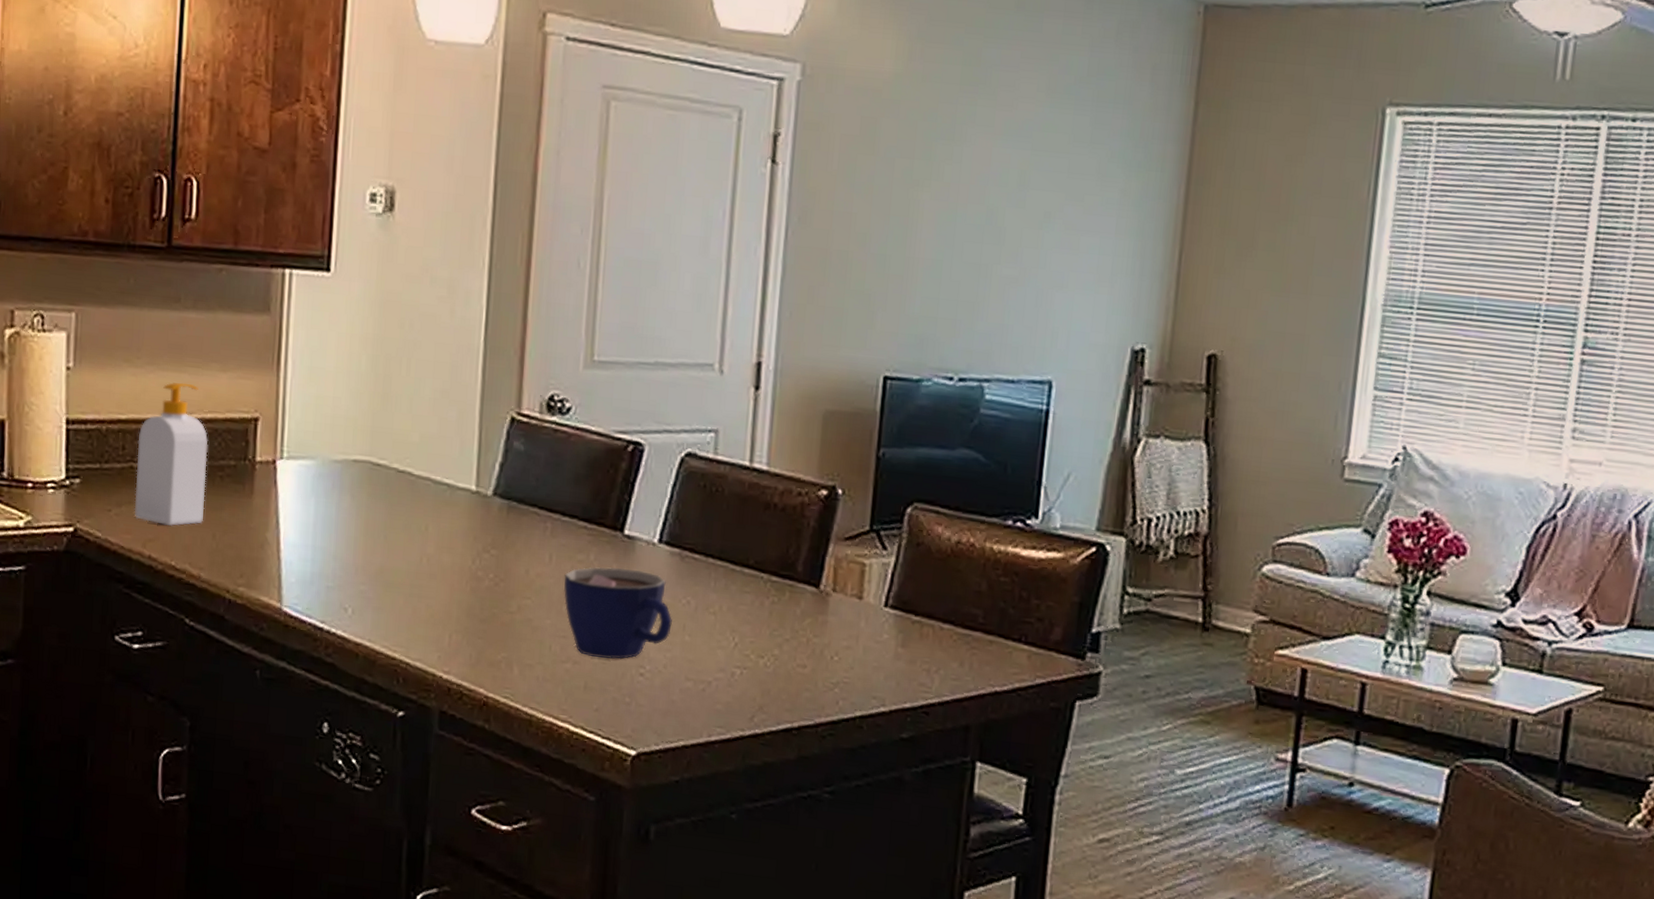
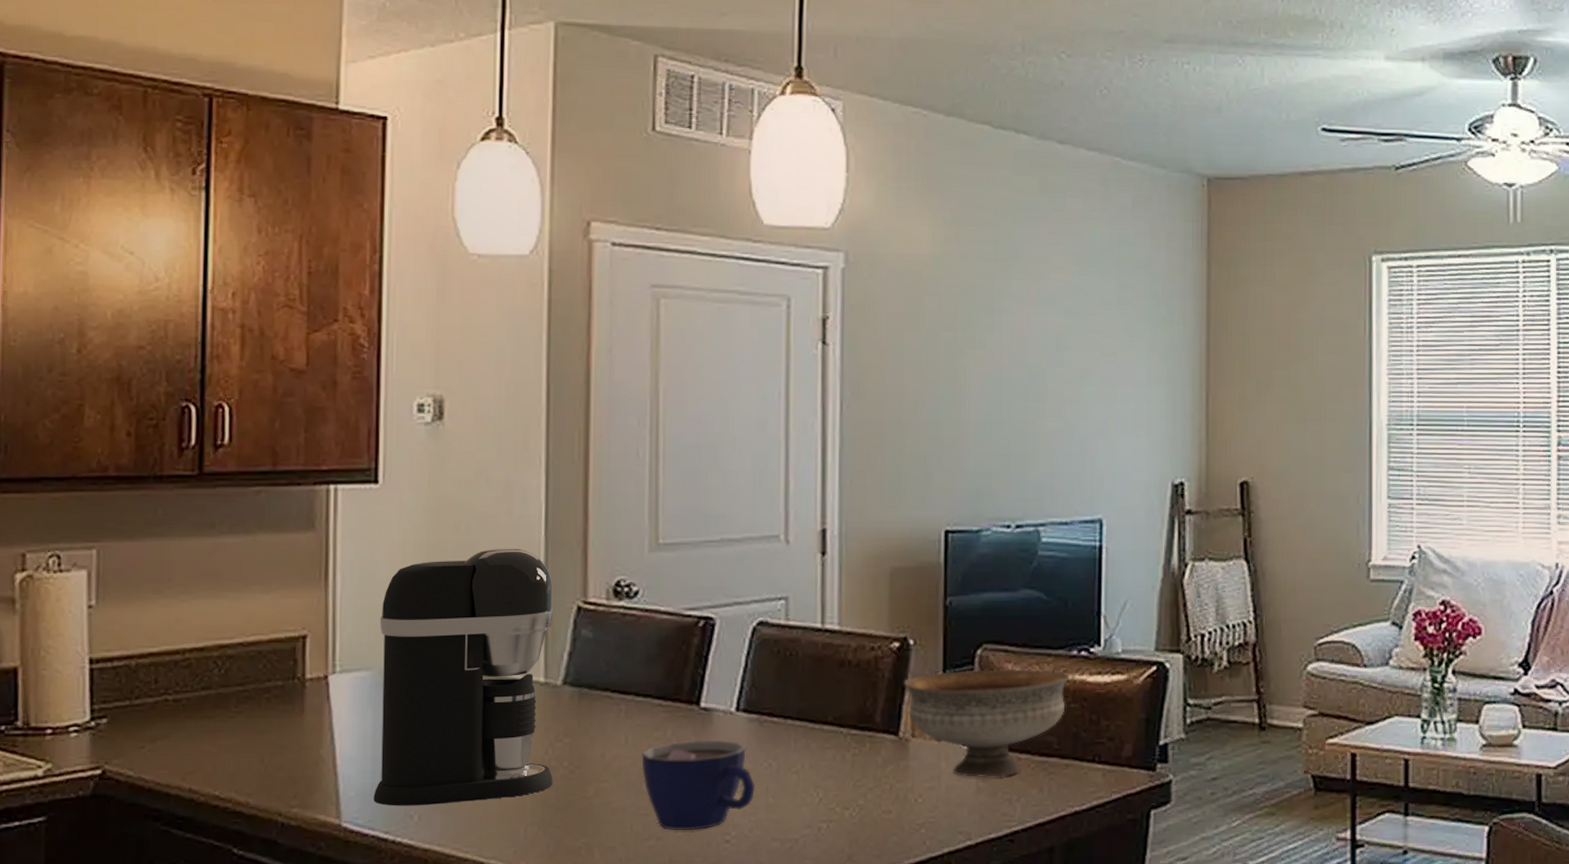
soap bottle: present [134,382,209,526] -> none [170,608,252,755]
coffee maker: none [312,349,489,603] -> present [373,547,554,806]
bowl: none [828,527,1003,645] -> present [904,669,1070,777]

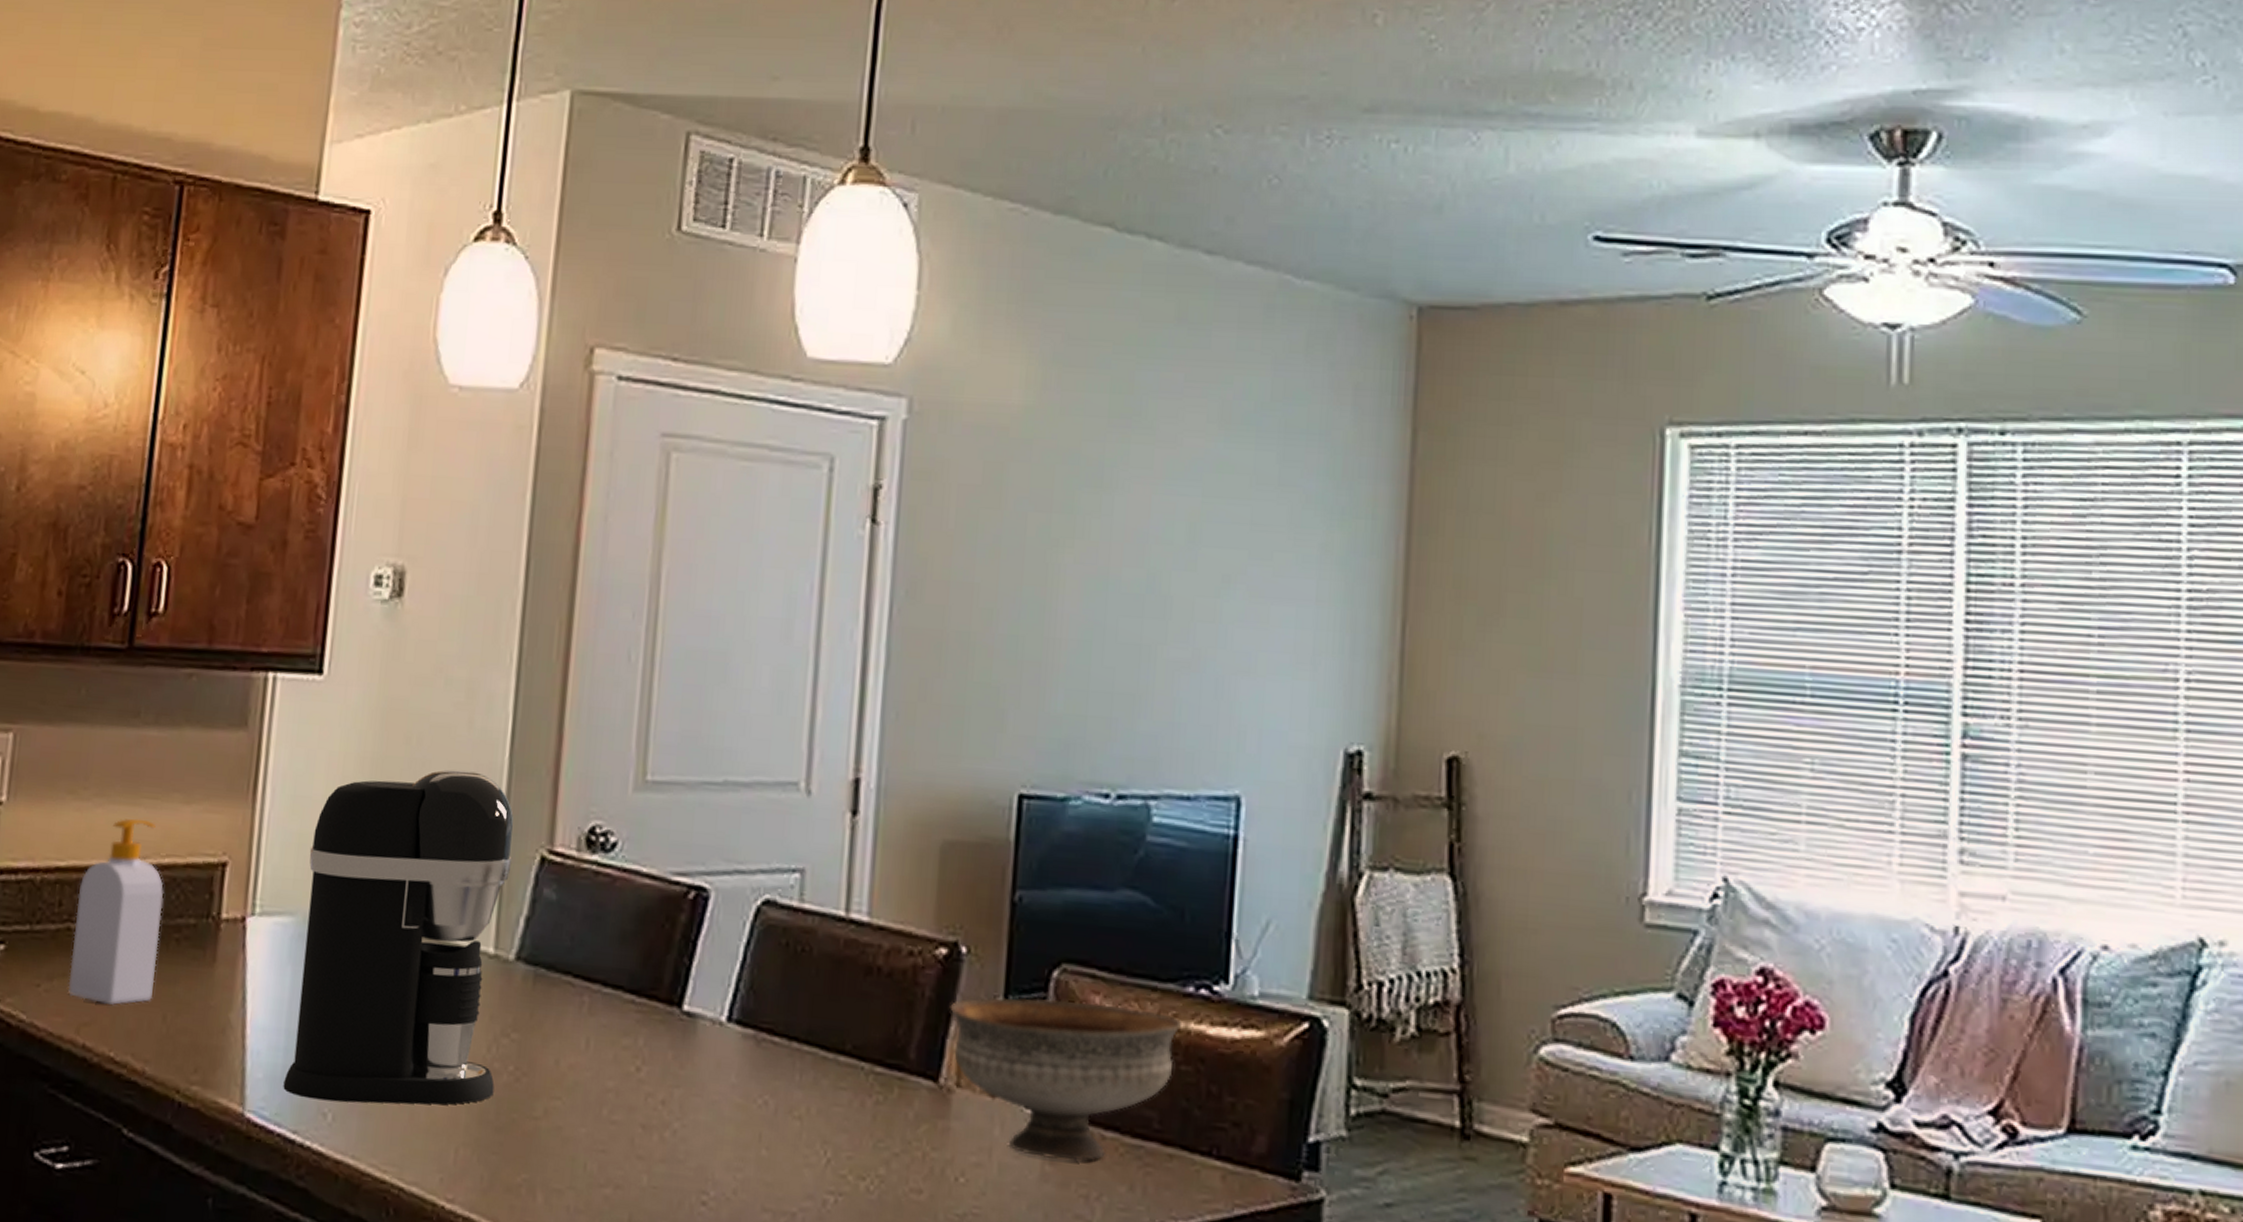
soap bottle: none [170,608,252,755] -> present [68,818,164,1005]
cup: present [641,741,755,830] -> none [604,1055,745,1183]

